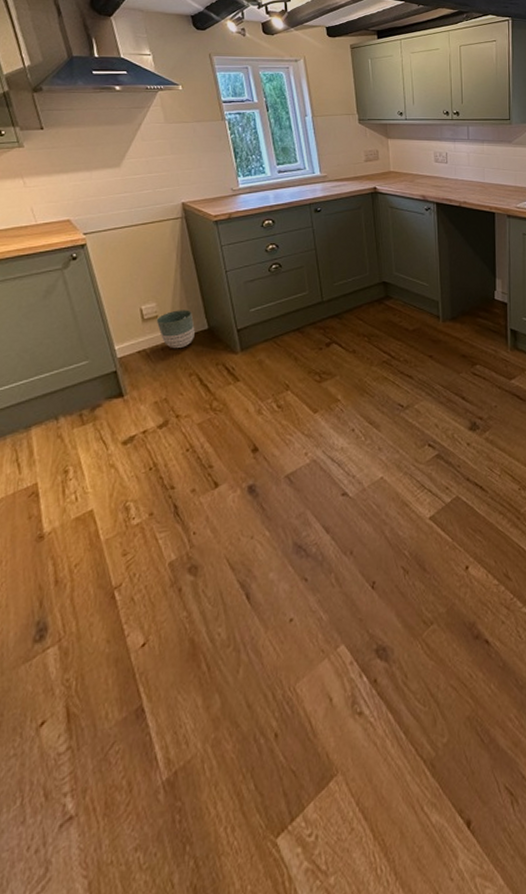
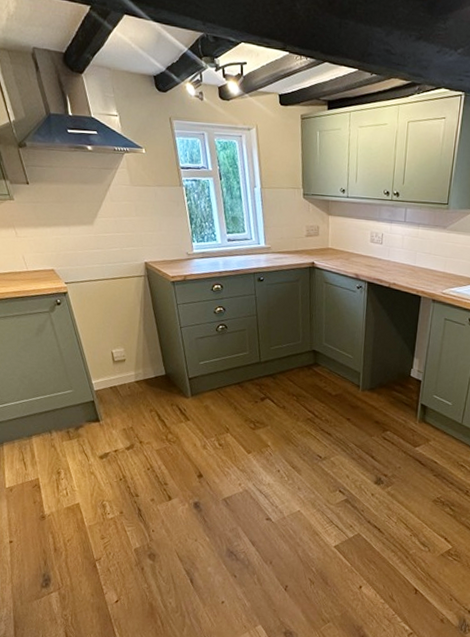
planter: present [156,310,195,349] -> none [124,356,155,389]

